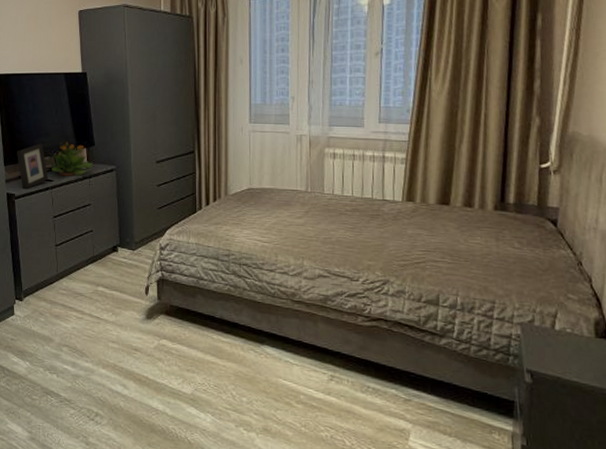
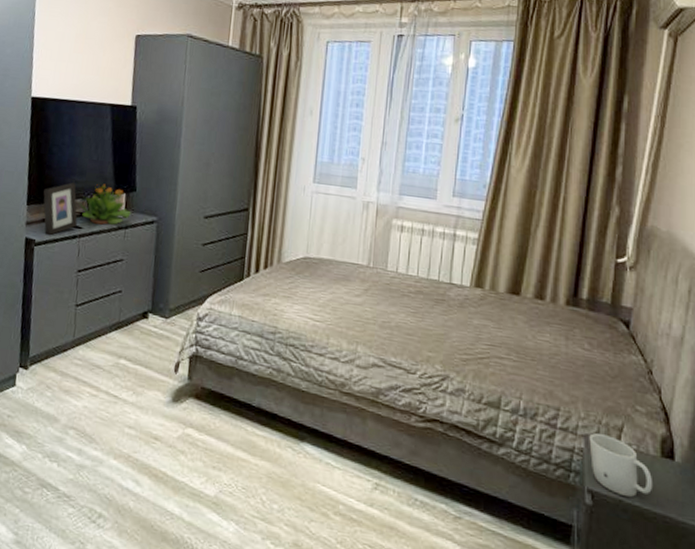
mug: none [525,320,590,374] -> present [589,432,653,497]

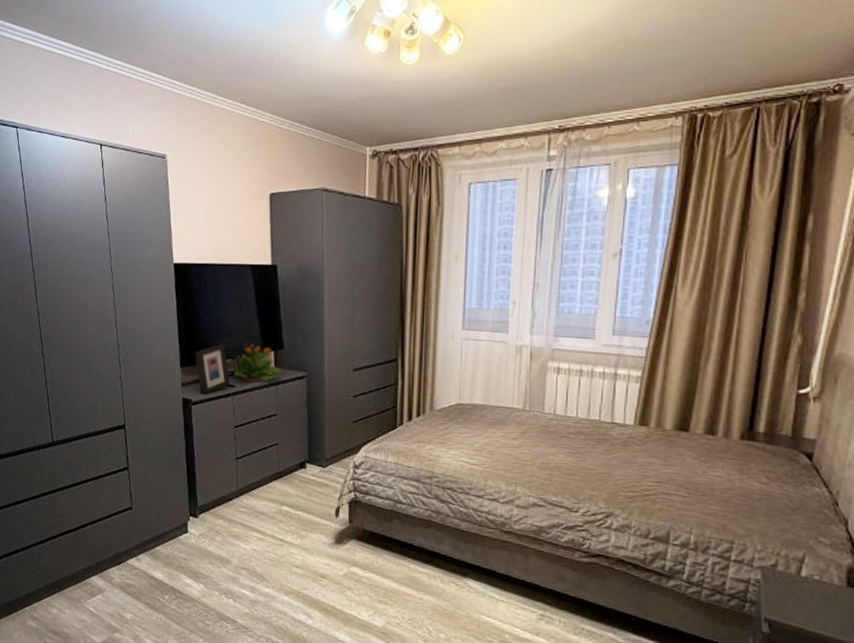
mug: present [589,432,653,497] -> none [766,564,838,625]

